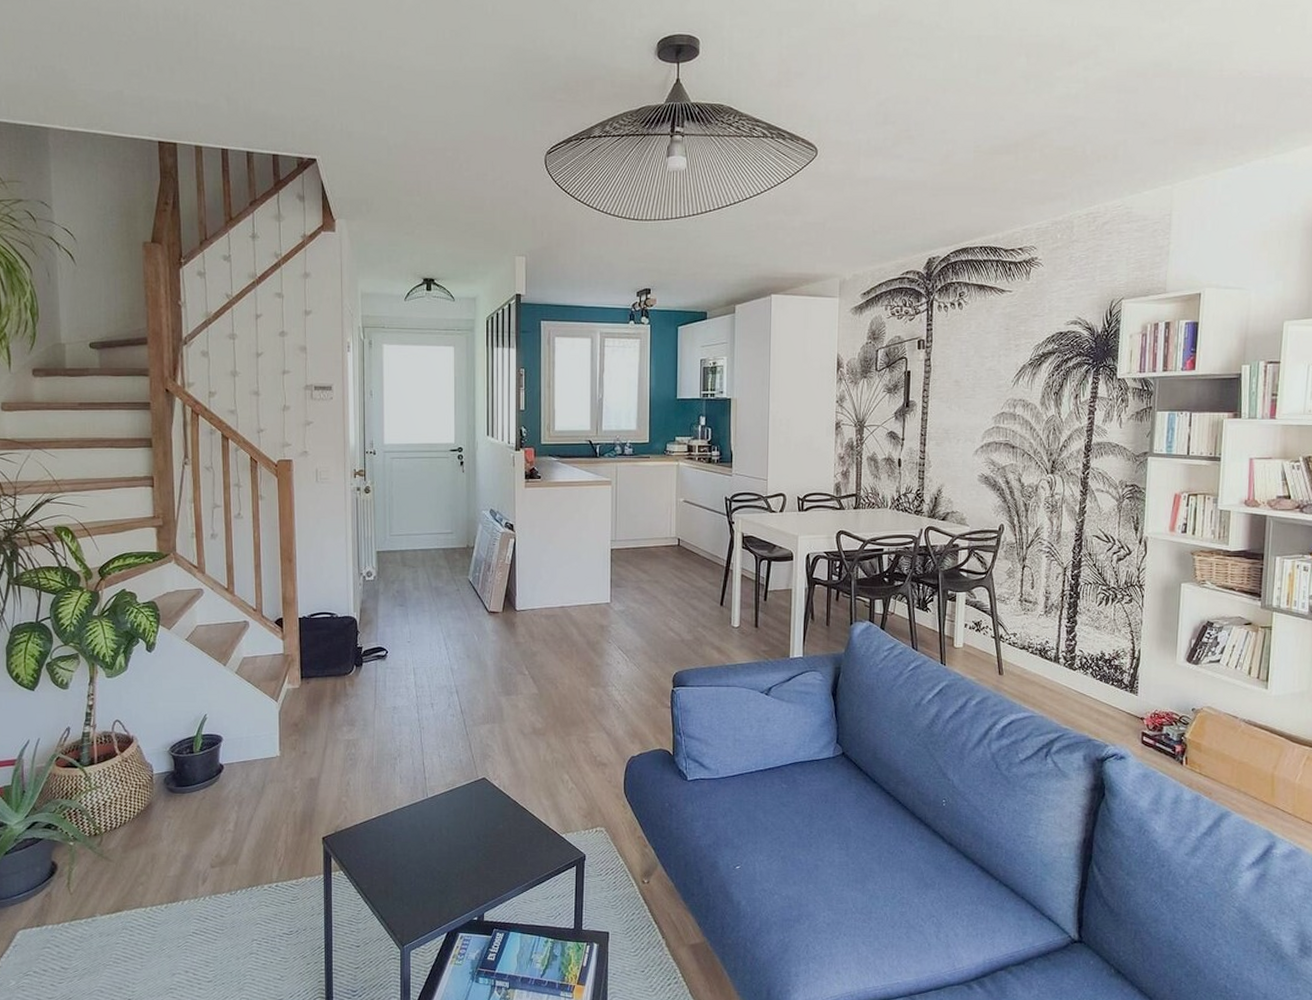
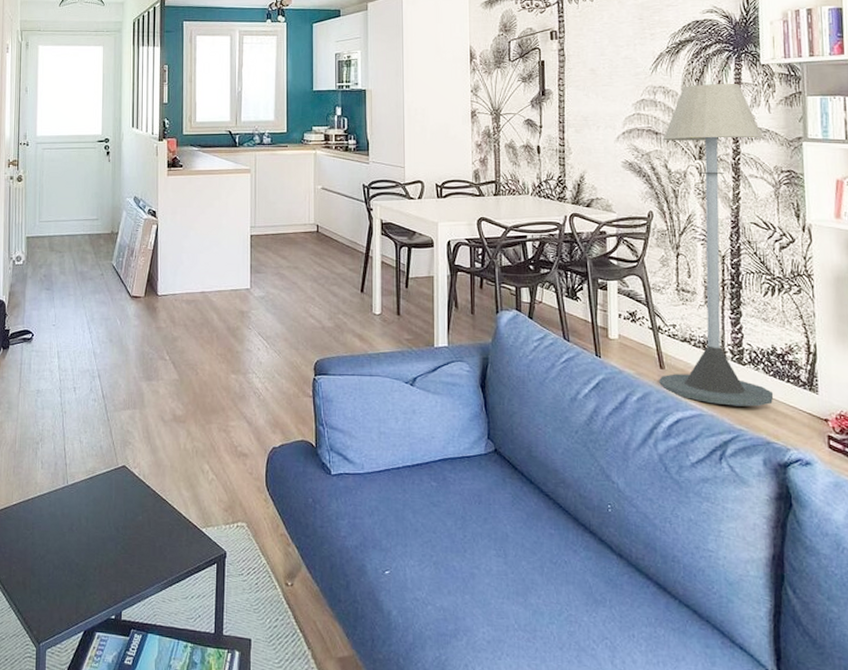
floor lamp: none [997,397,1113,708] -> present [659,83,774,407]

